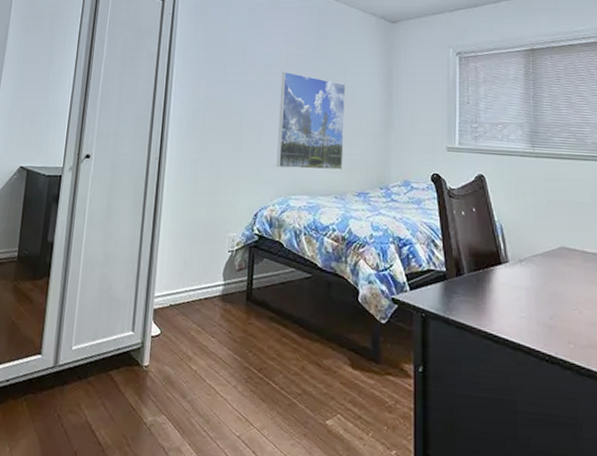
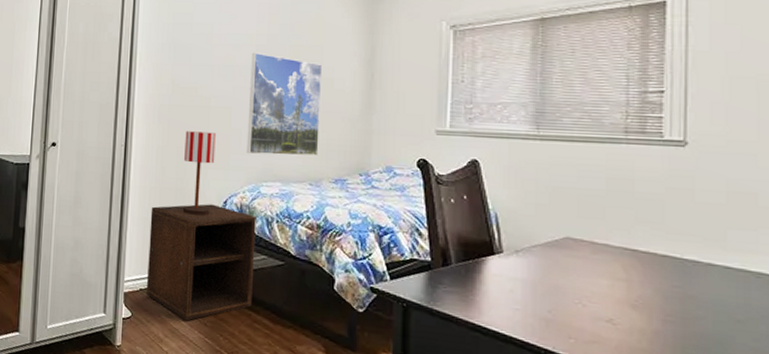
nightstand: none [175,216,285,337] -> present [145,204,256,321]
table lamp: none [214,145,248,229] -> present [182,131,216,216]

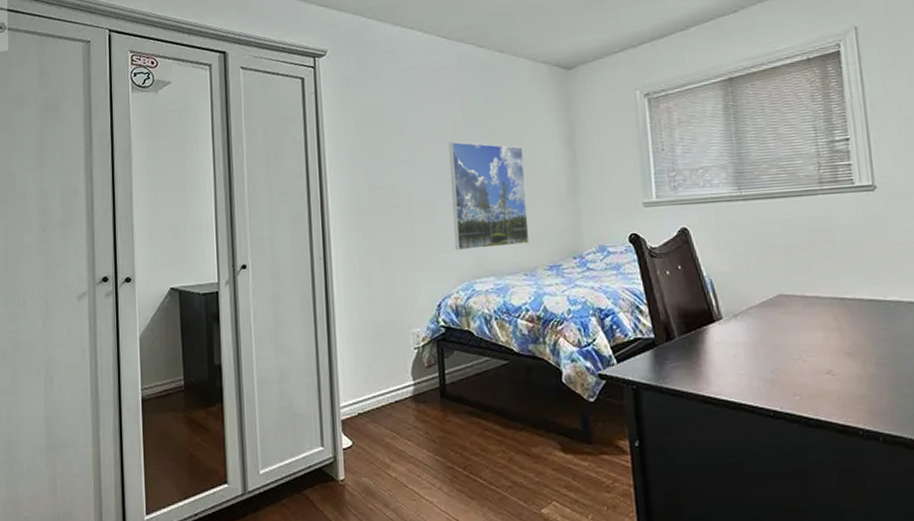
nightstand: present [145,204,256,321] -> none [360,309,480,440]
table lamp: present [182,131,216,216] -> none [388,232,424,324]

